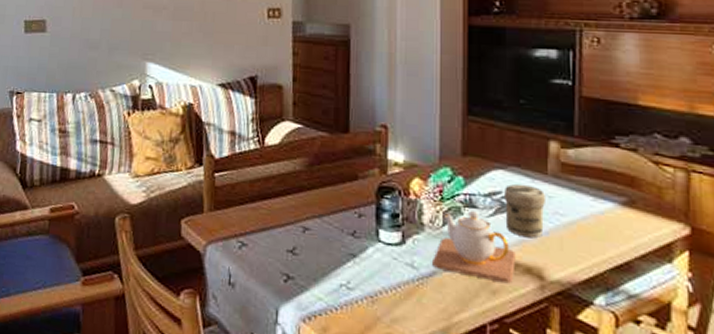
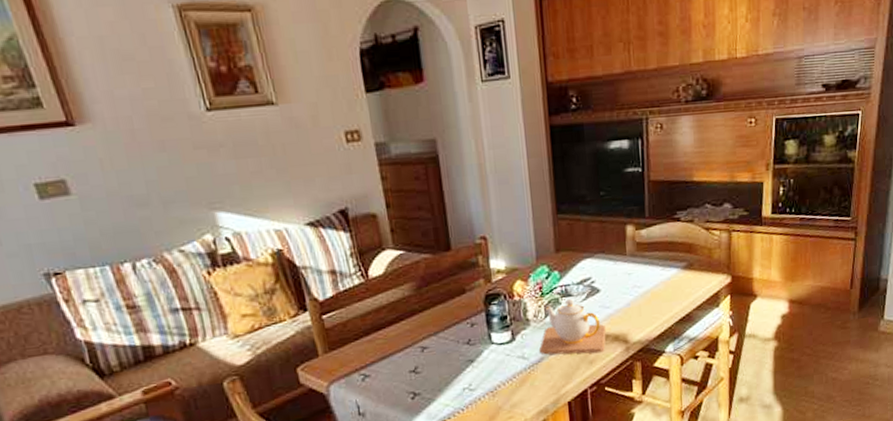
jar: present [503,183,545,238] -> none [592,267,626,313]

